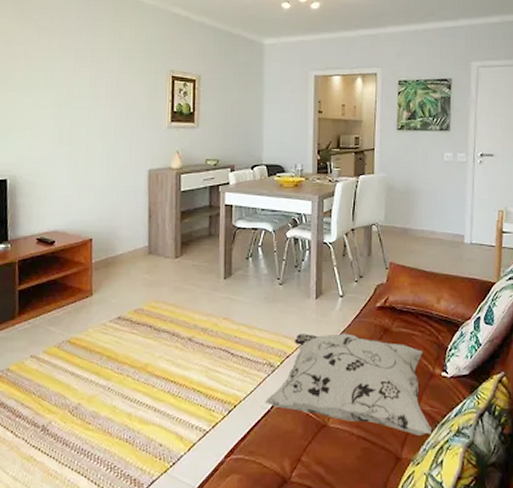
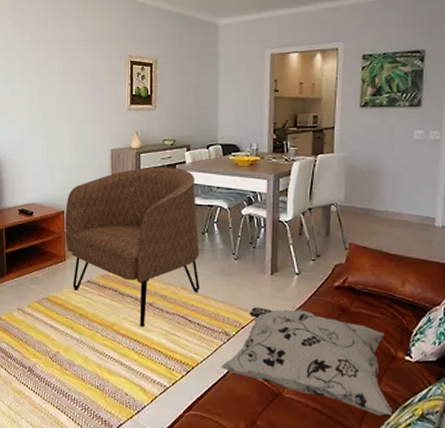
armchair: none [92,188,243,366] -> present [65,167,200,327]

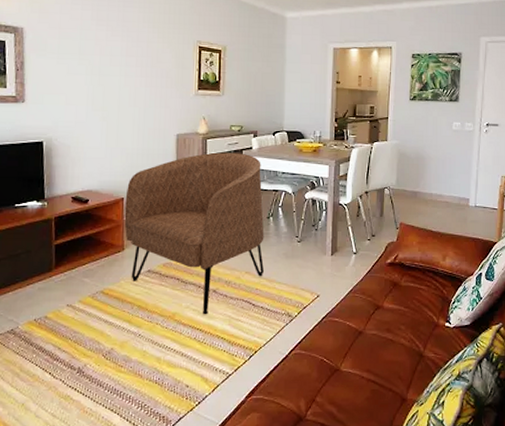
decorative pillow: present [221,307,392,416] -> none [283,287,434,379]

